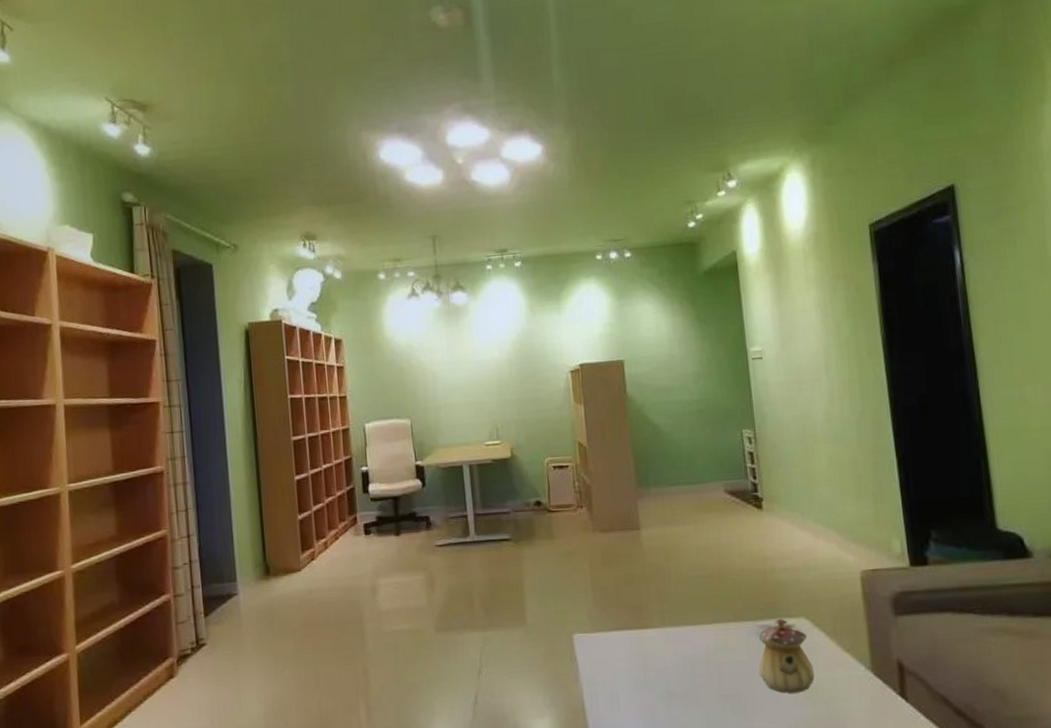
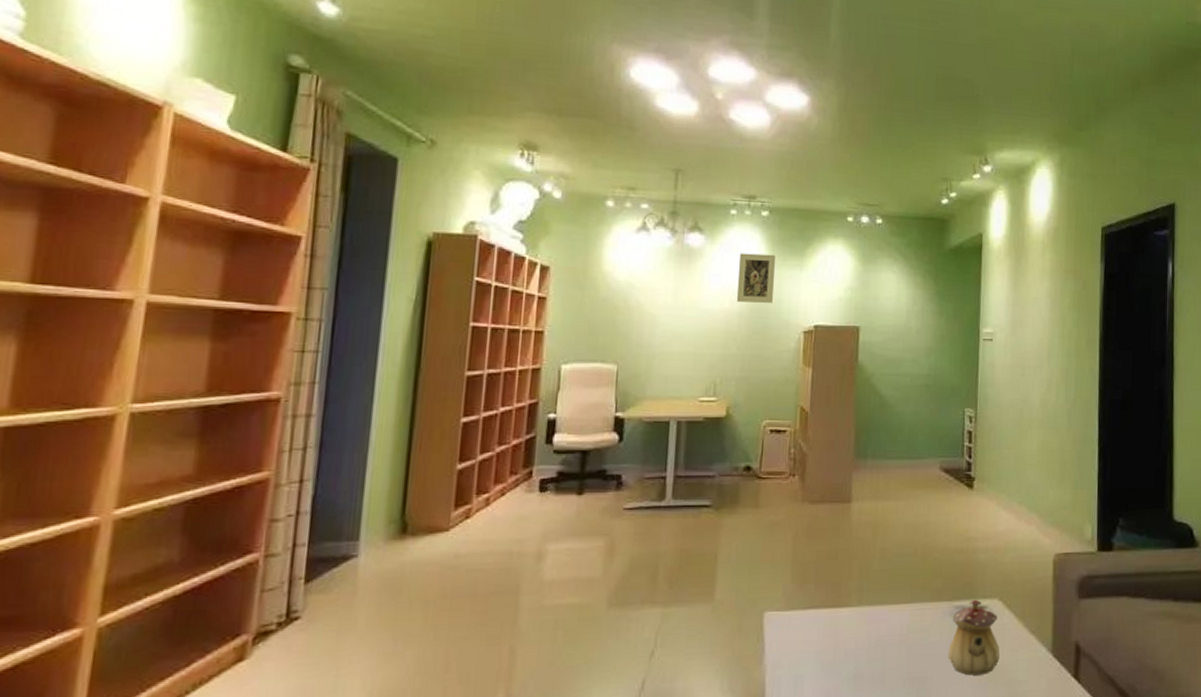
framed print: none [500,302,538,350] -> present [736,253,776,303]

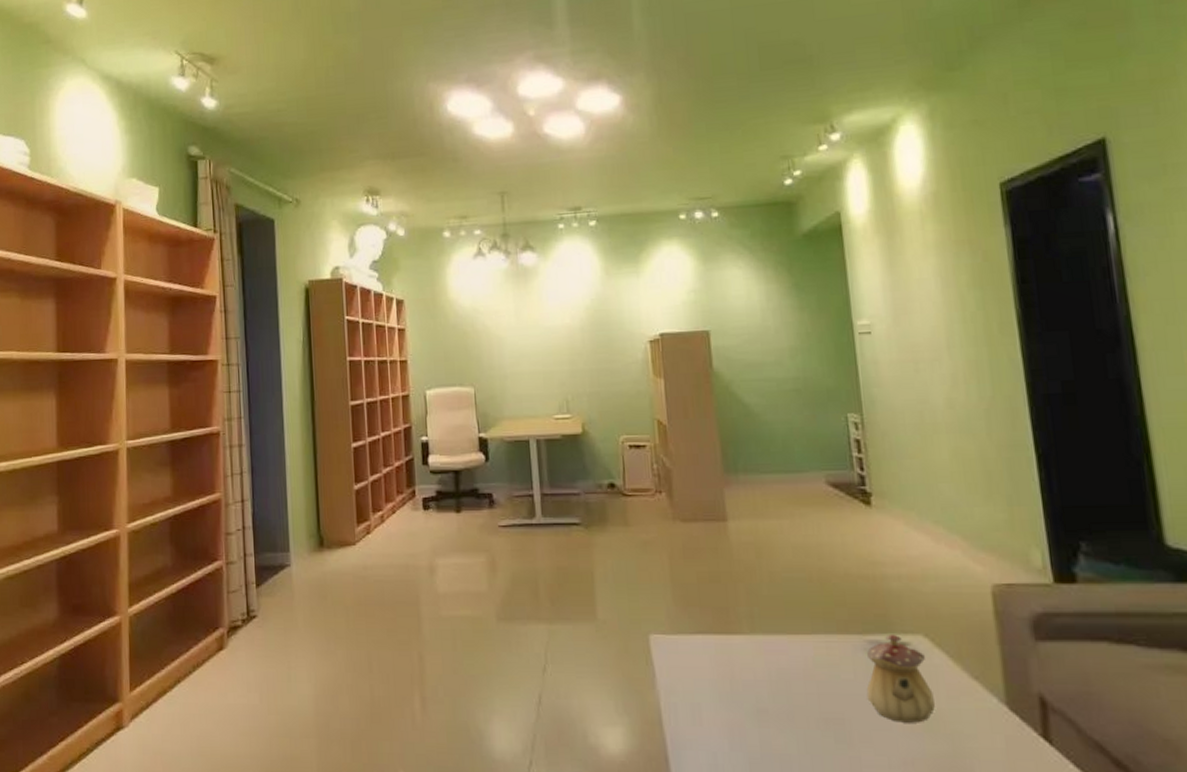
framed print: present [736,253,776,303] -> none [572,264,614,316]

